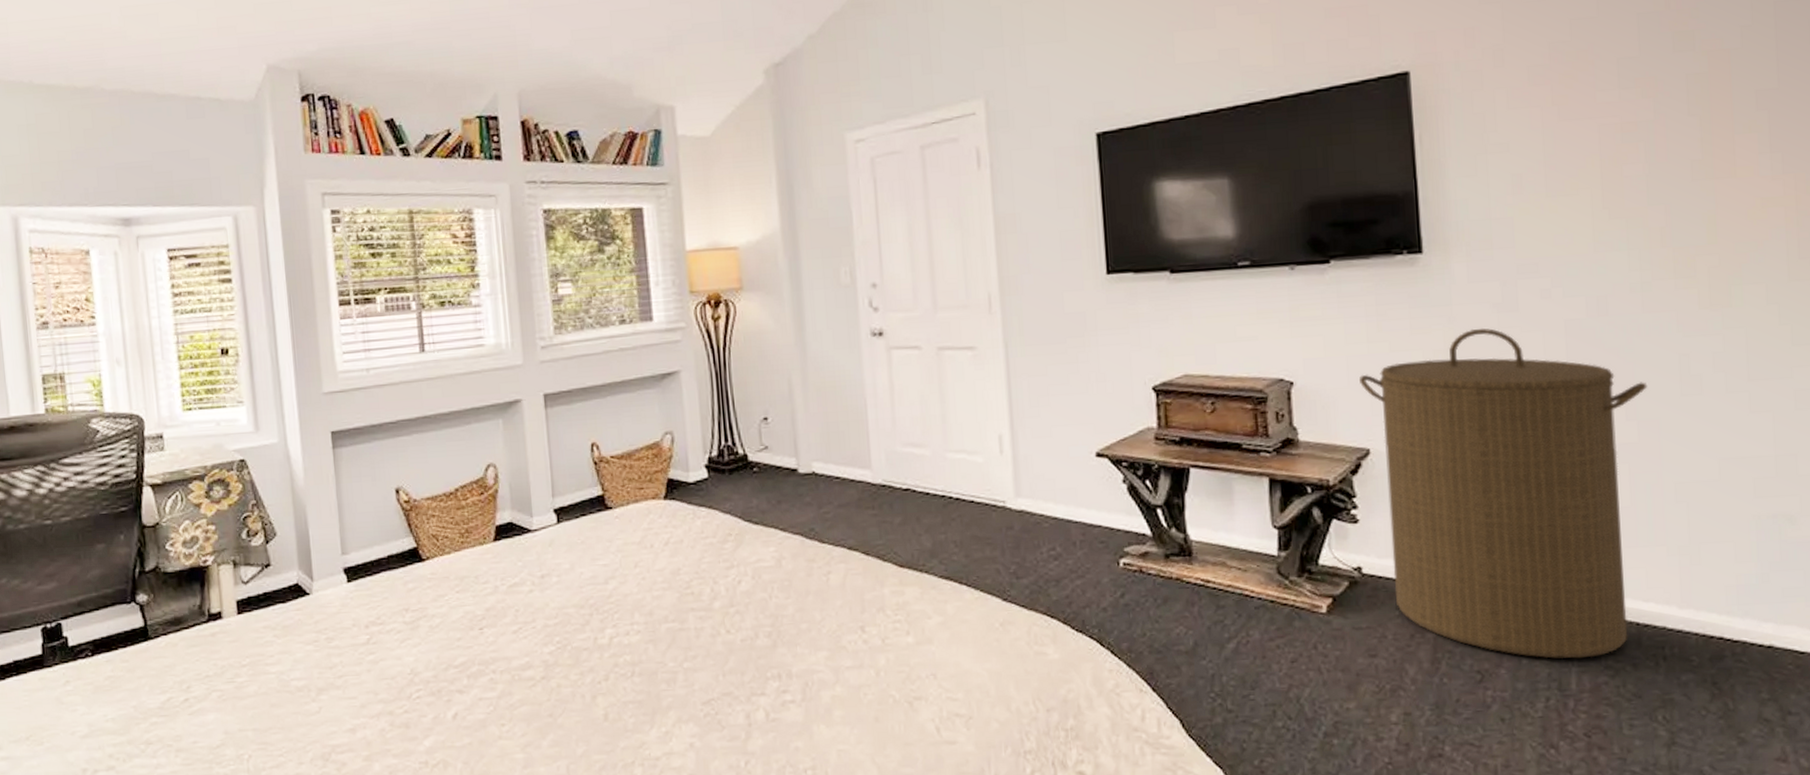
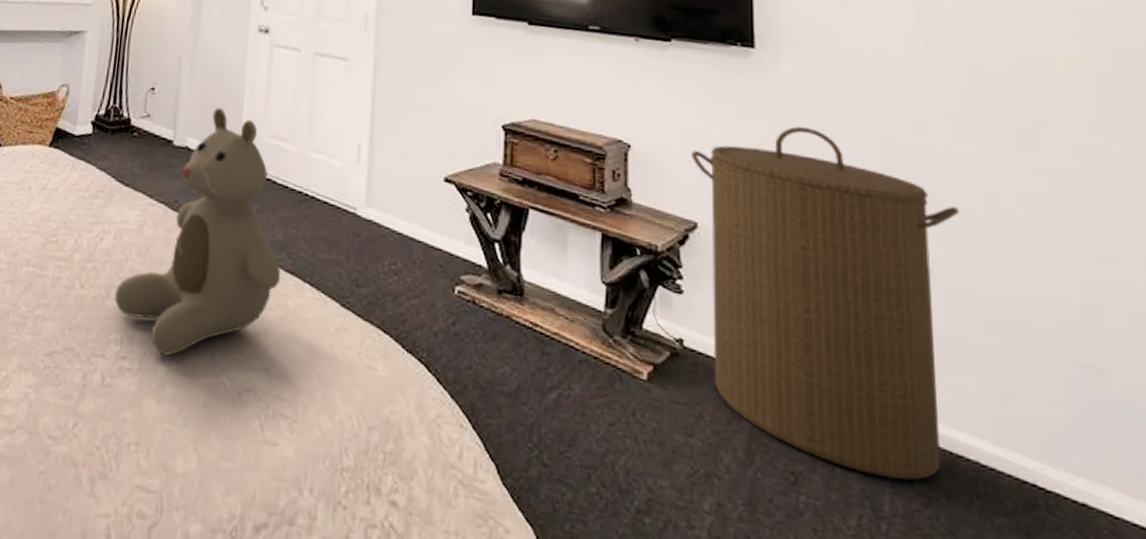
teddy bear: none [763,424,936,682] -> present [115,107,281,356]

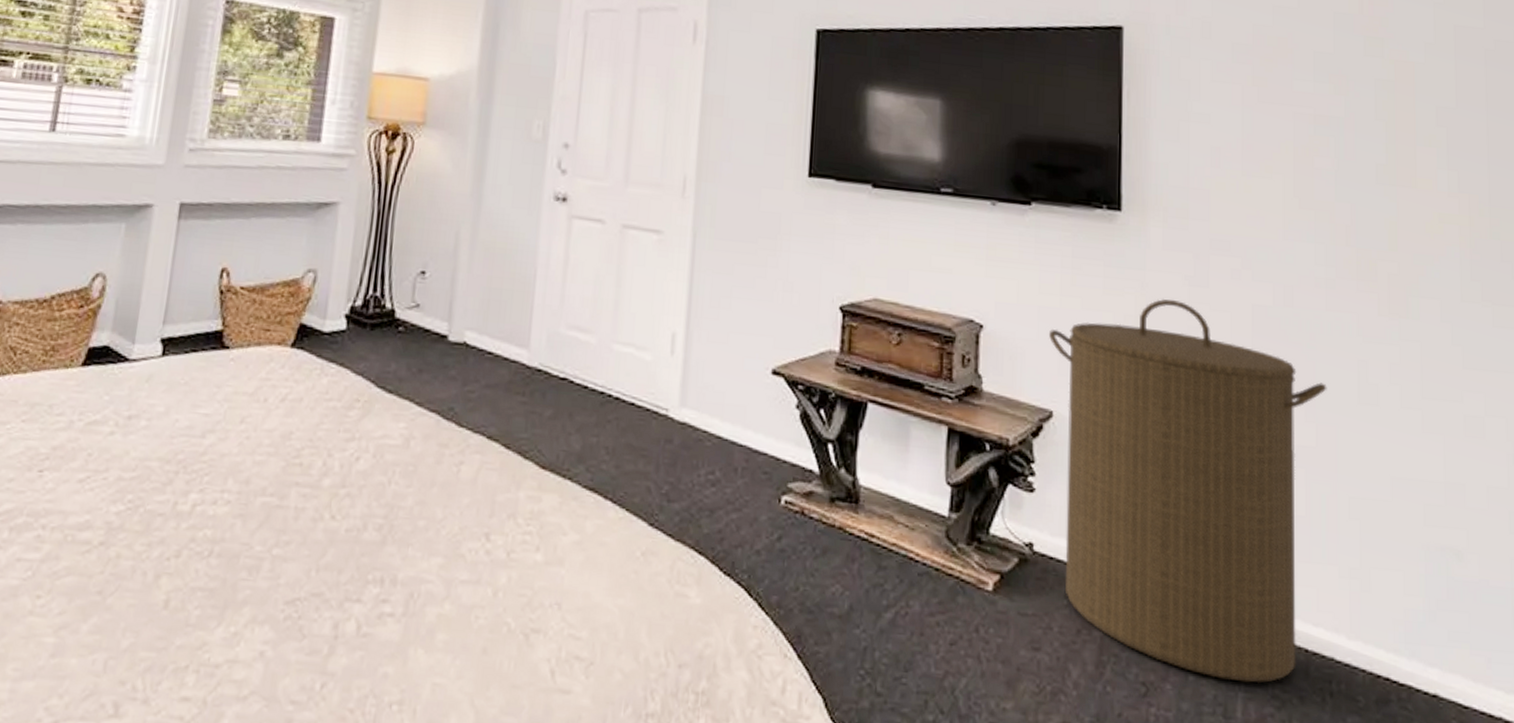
teddy bear: present [115,107,281,356] -> none [374,293,578,596]

